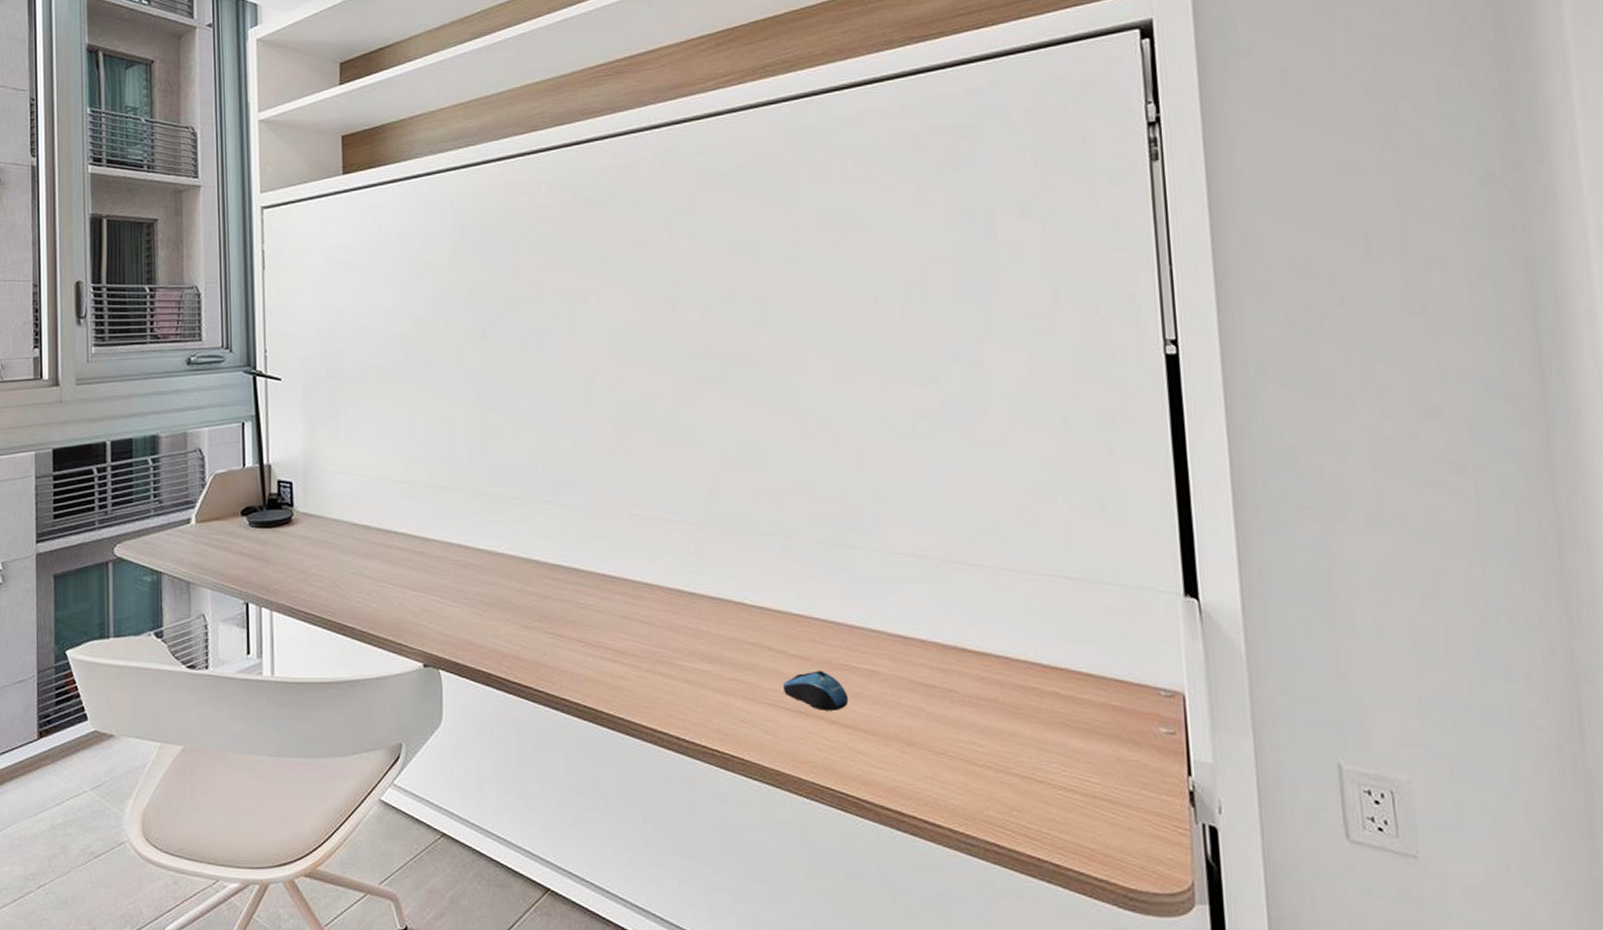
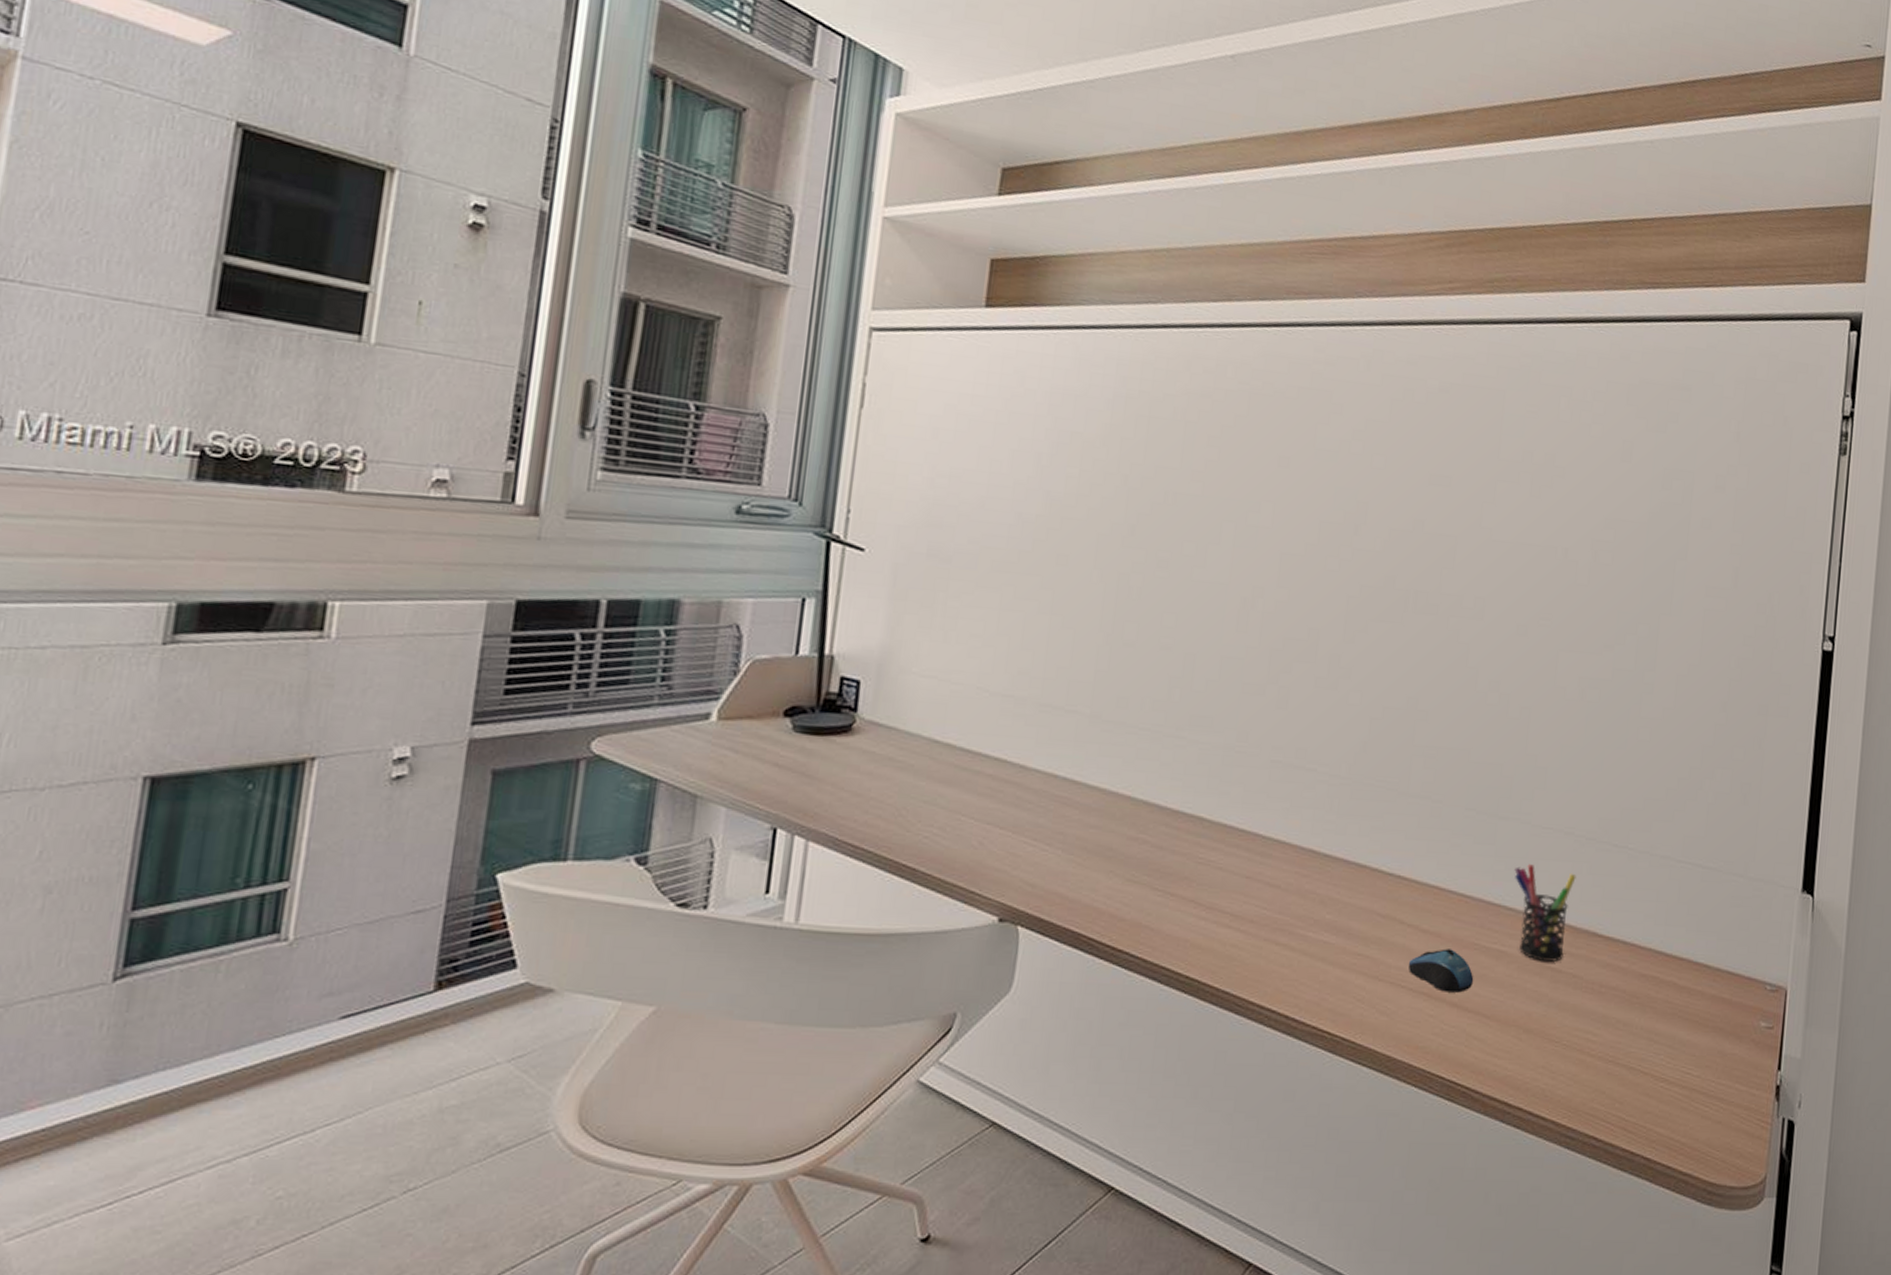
pen holder: none [872,588,936,678] -> present [1514,864,1576,962]

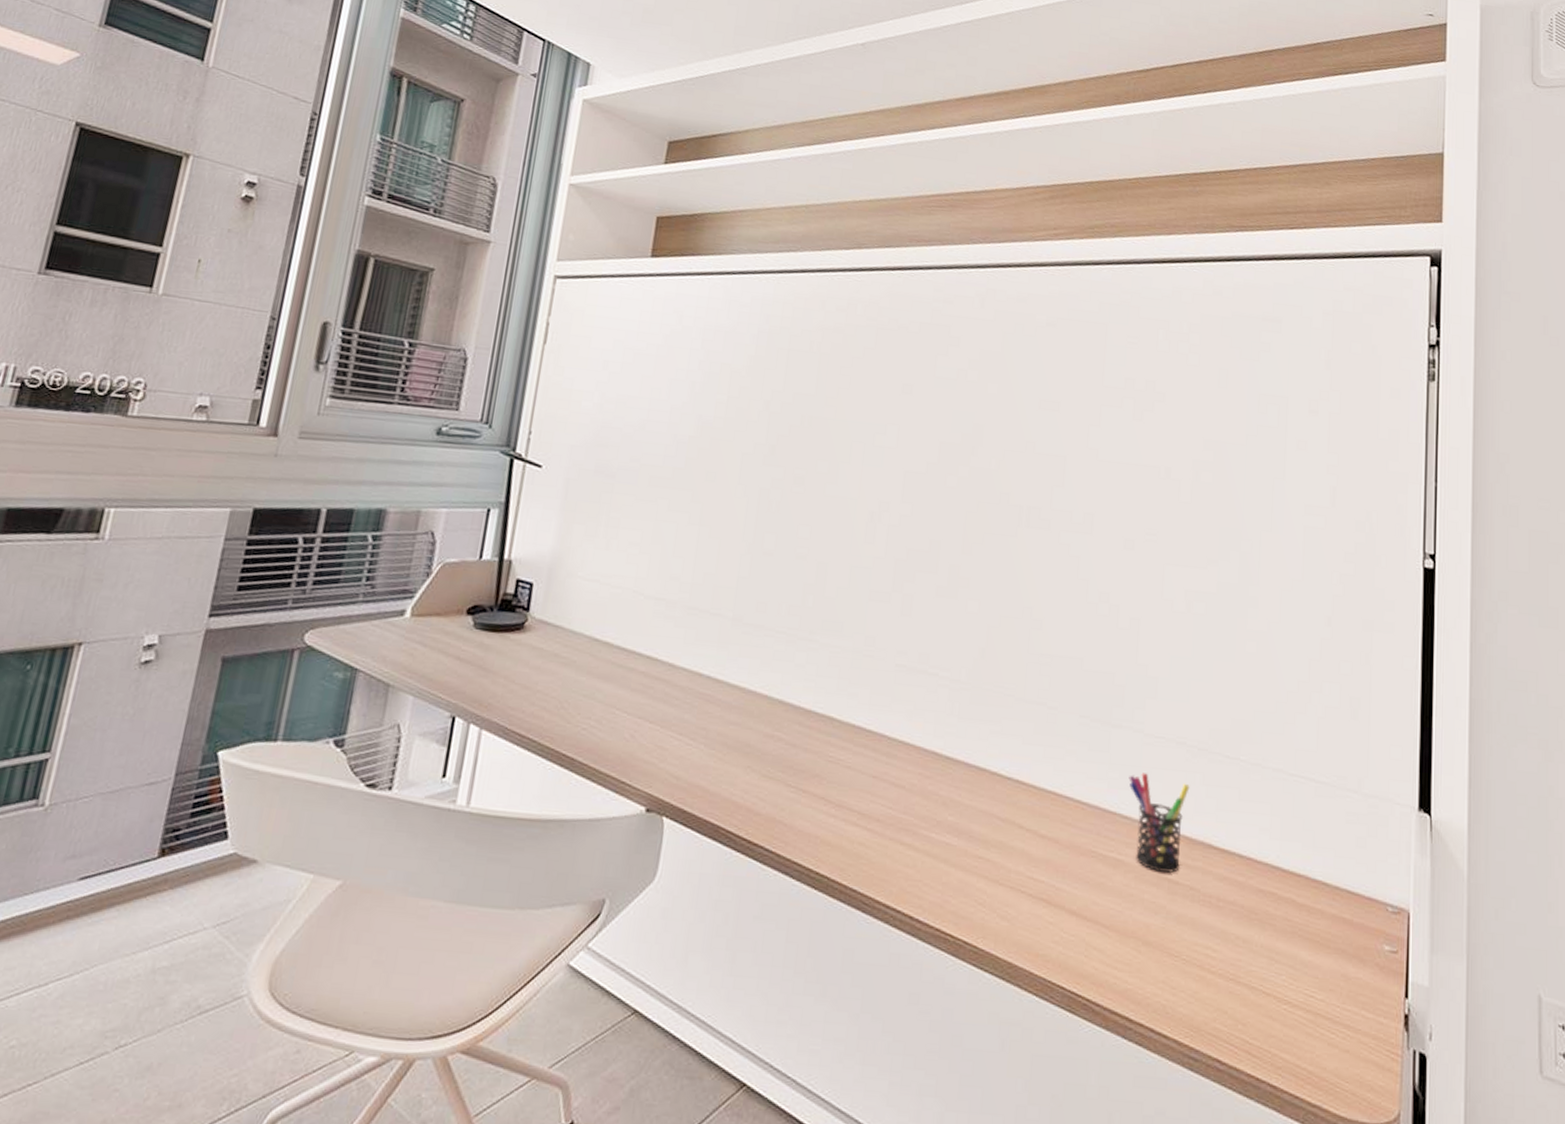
computer mouse: present [1408,949,1474,993] -> none [1027,855,1092,901]

